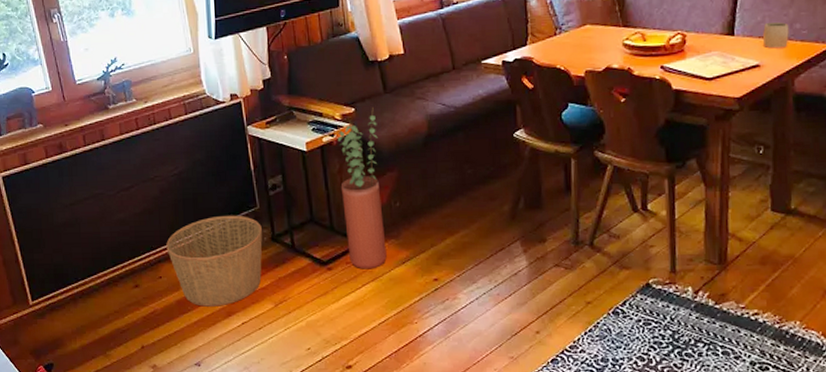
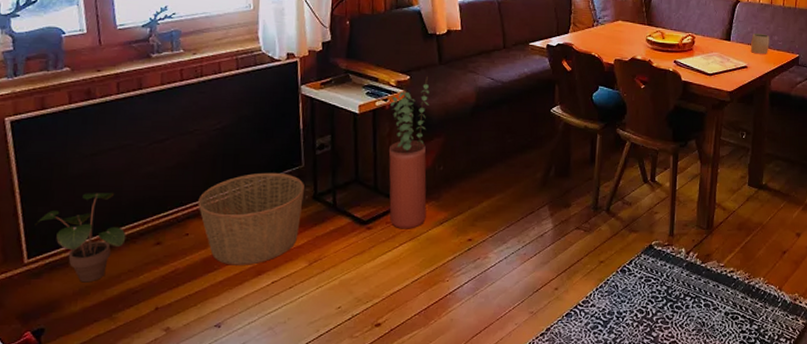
potted plant: none [33,238,109,323] -> present [35,192,126,283]

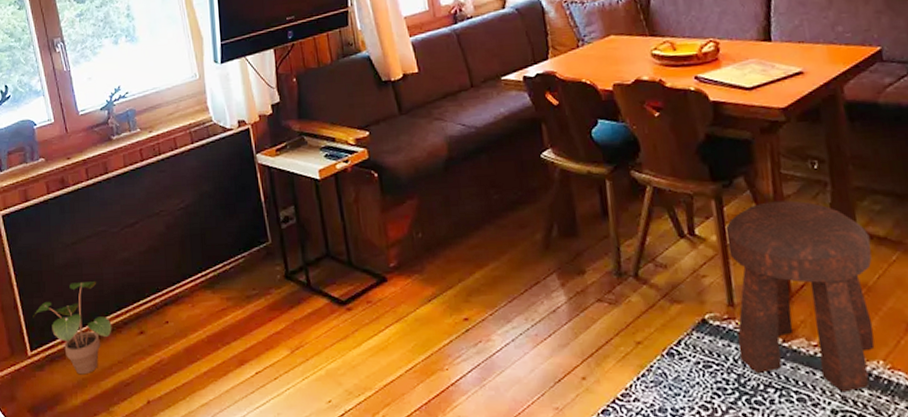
basket: present [198,172,304,265] -> none [173,251,276,355]
vase: present [388,77,430,229] -> none [351,130,411,309]
stool: none [671,160,770,300] -> present [725,200,875,393]
mug: present [751,33,770,55] -> none [802,25,832,54]

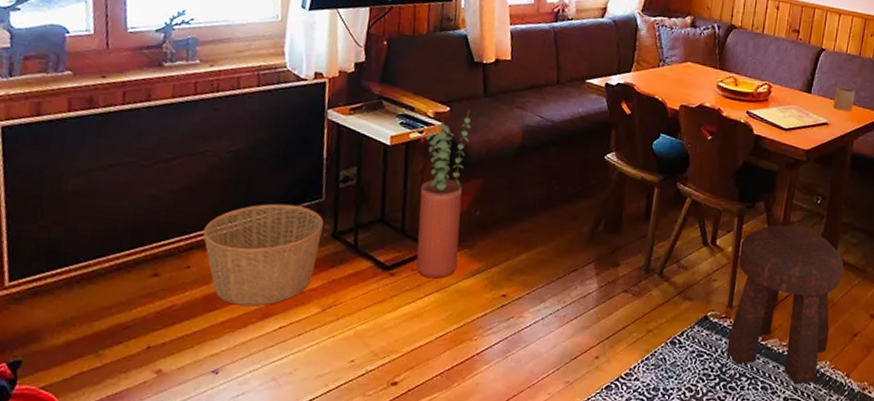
potted plant: present [33,280,112,375] -> none [19,212,121,313]
basket: none [173,251,276,355] -> present [203,203,324,306]
vase: none [351,130,411,309] -> present [416,109,471,279]
mug: none [802,25,832,54] -> present [833,86,855,112]

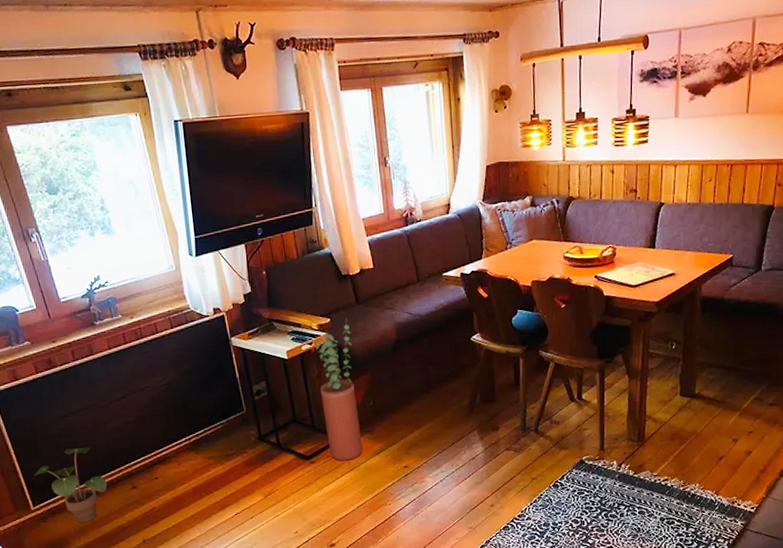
potted plant: none [19,212,121,313] -> present [32,446,108,523]
basket: present [203,203,324,306] -> none [160,419,251,502]
stool: present [726,225,844,385] -> none [604,372,703,506]
mug: present [833,86,855,112] -> none [678,236,699,259]

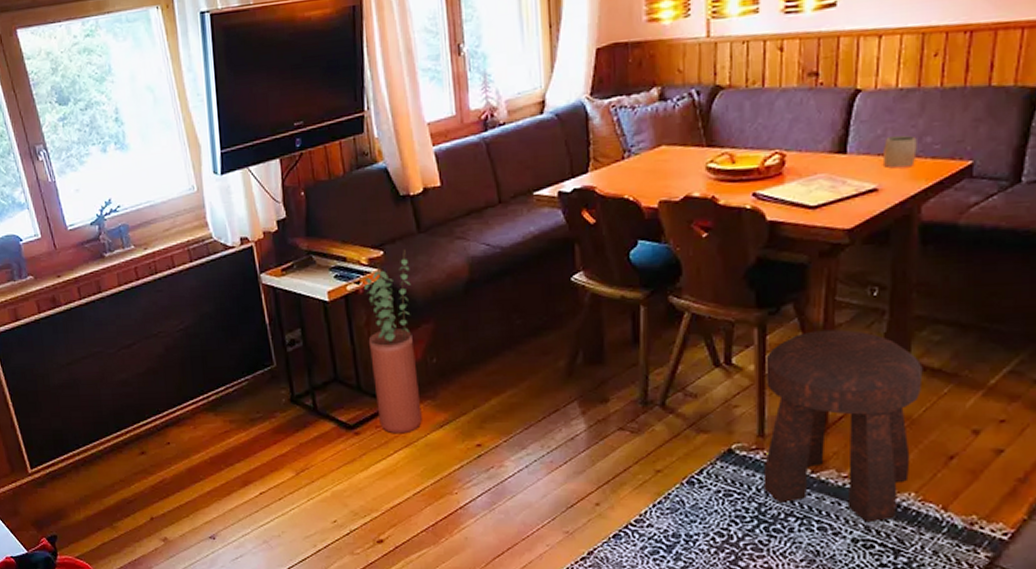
potted plant: present [32,446,108,523] -> none [31,401,113,492]
stool: none [604,372,703,506] -> present [763,329,923,523]
mug: none [678,236,699,259] -> present [884,135,917,169]

